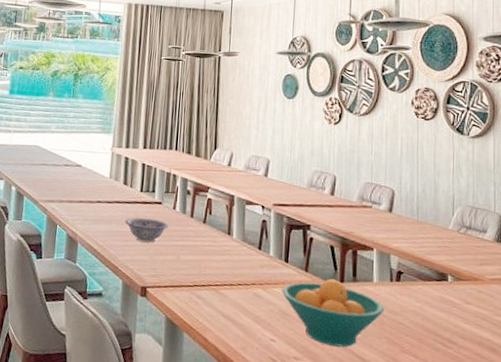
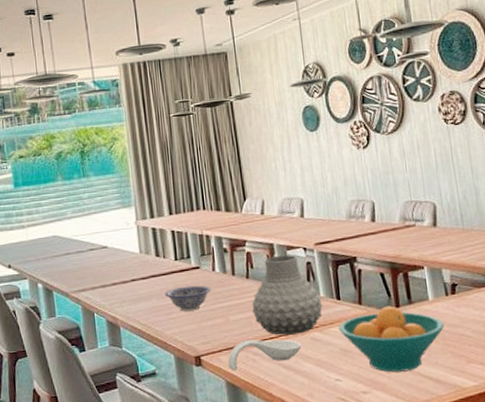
spoon rest: none [170,281,243,310] -> present [227,340,301,371]
vase: none [203,207,271,287] -> present [252,255,323,335]

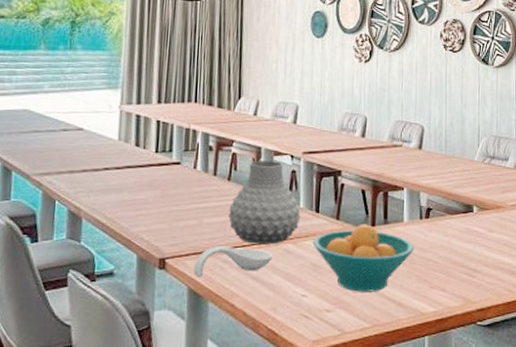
bowl: present [164,285,211,312] -> none [138,181,189,209]

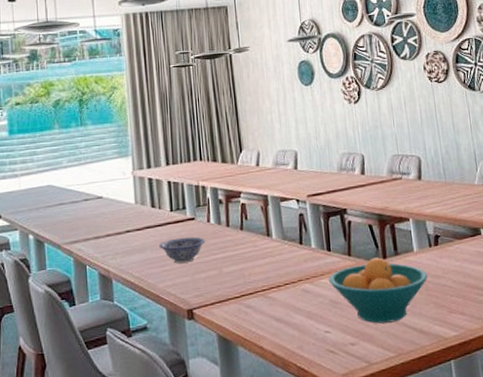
bowl: none [138,181,189,209] -> present [158,236,206,264]
spoon rest: present [193,246,273,277] -> none [219,292,293,324]
vase: present [229,160,301,244] -> none [245,206,314,287]

